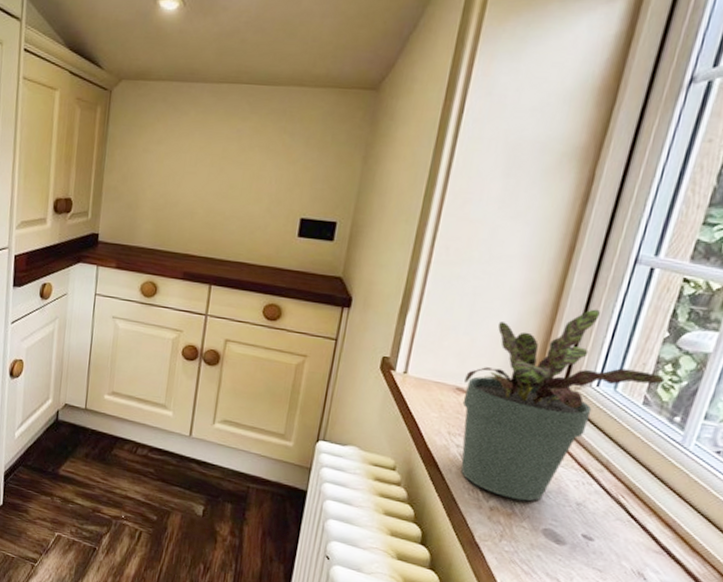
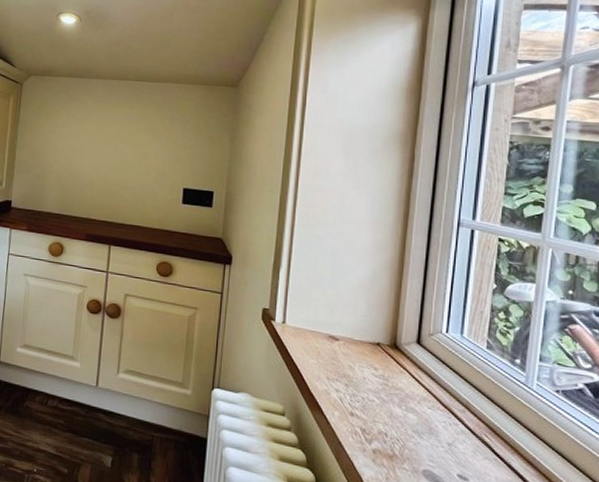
potted plant: present [461,309,665,501] -> none [335,264,501,443]

